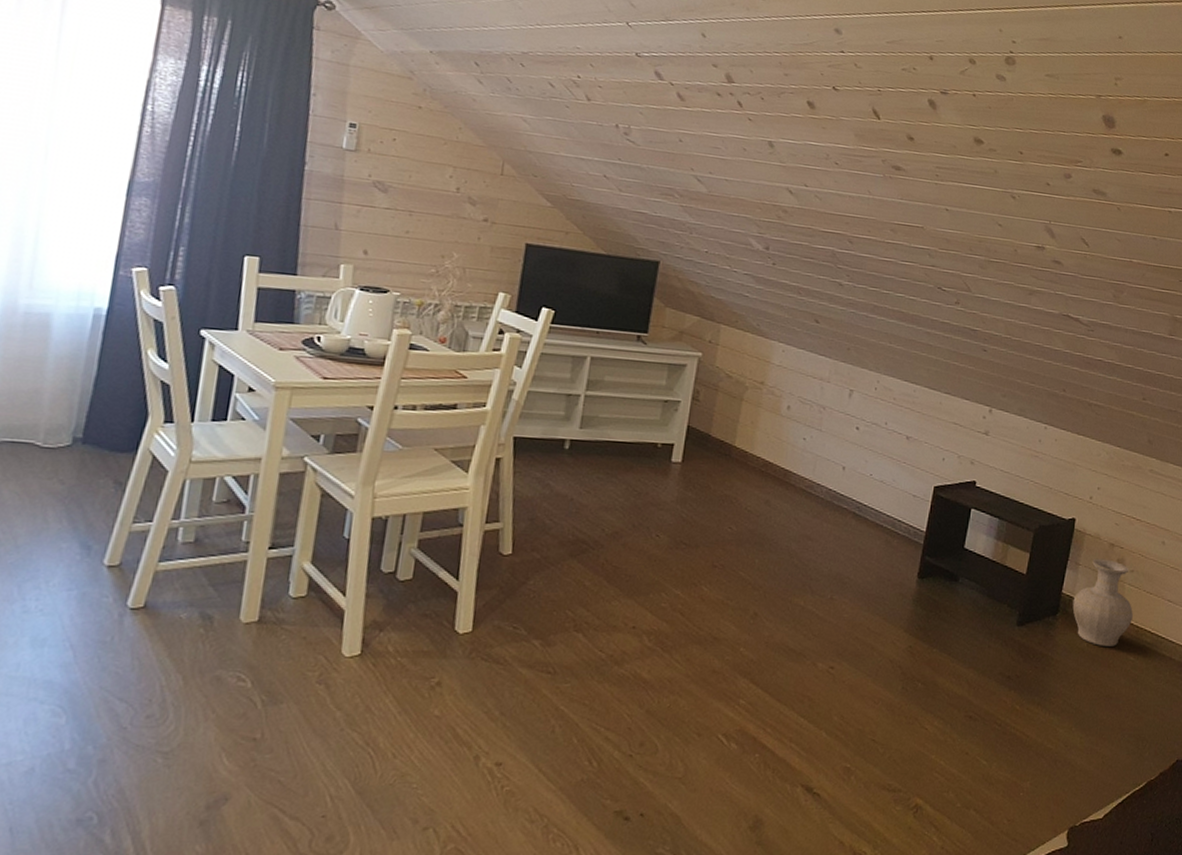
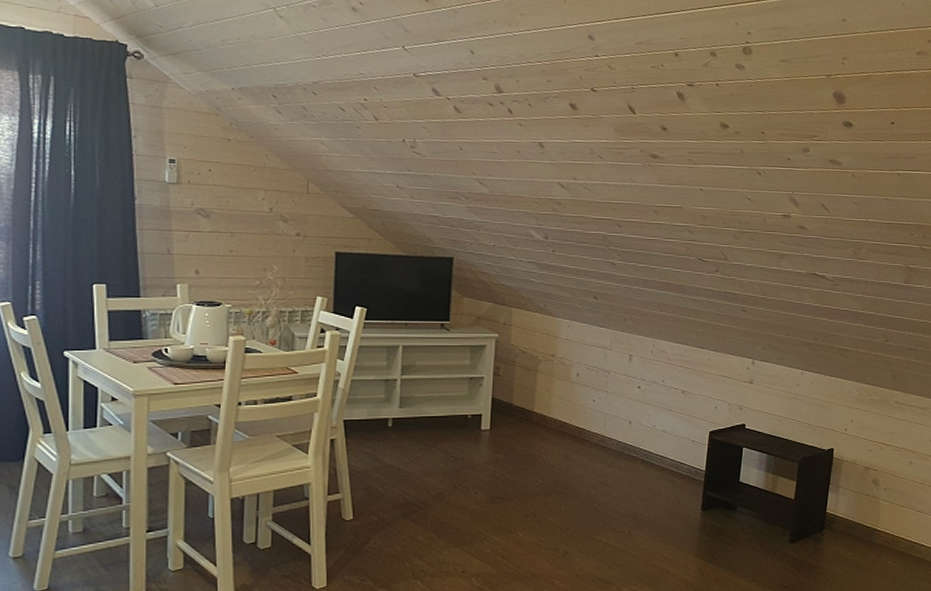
vase: present [1072,558,1133,646] -> none [836,480,888,554]

